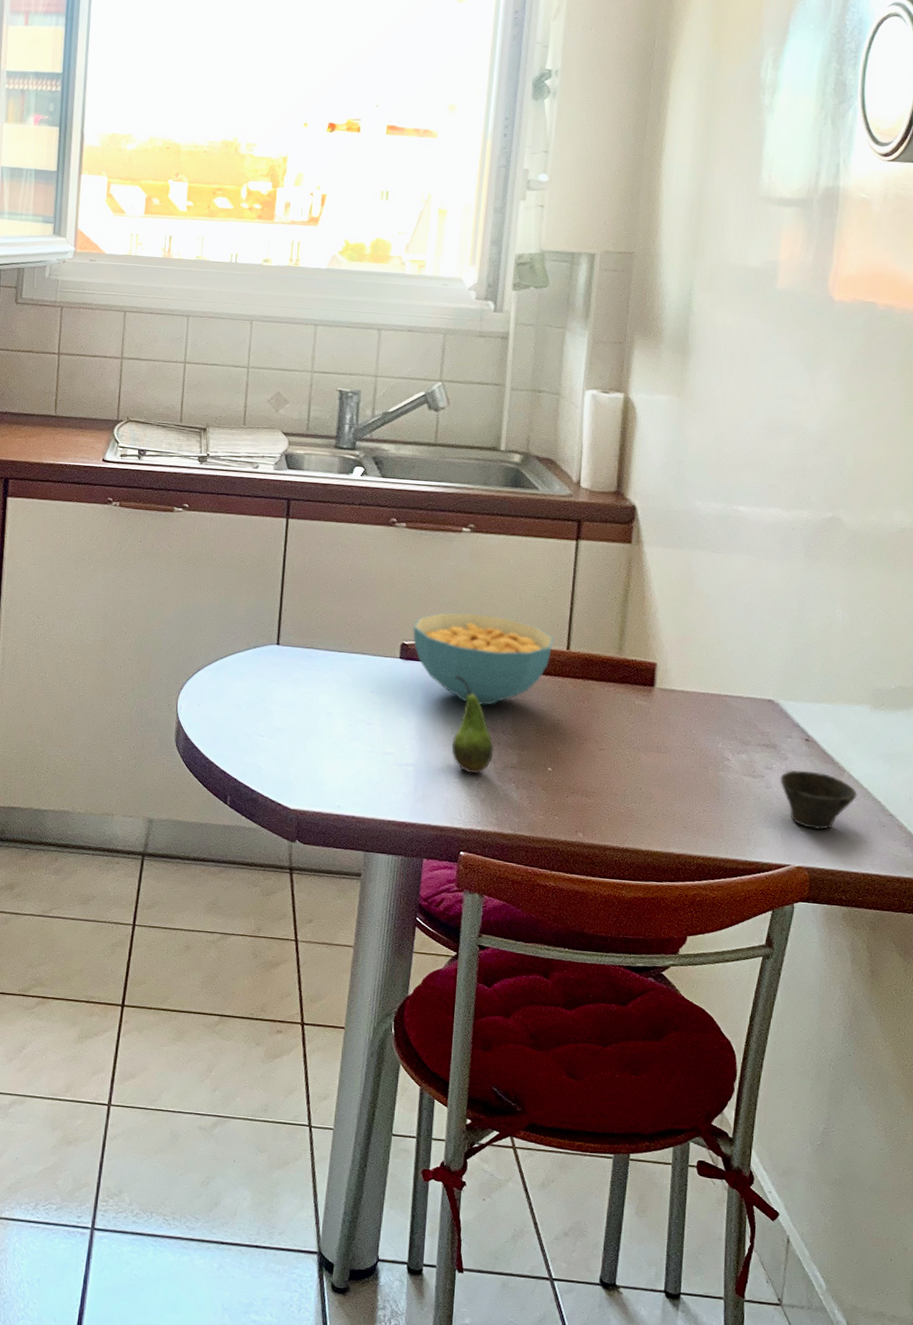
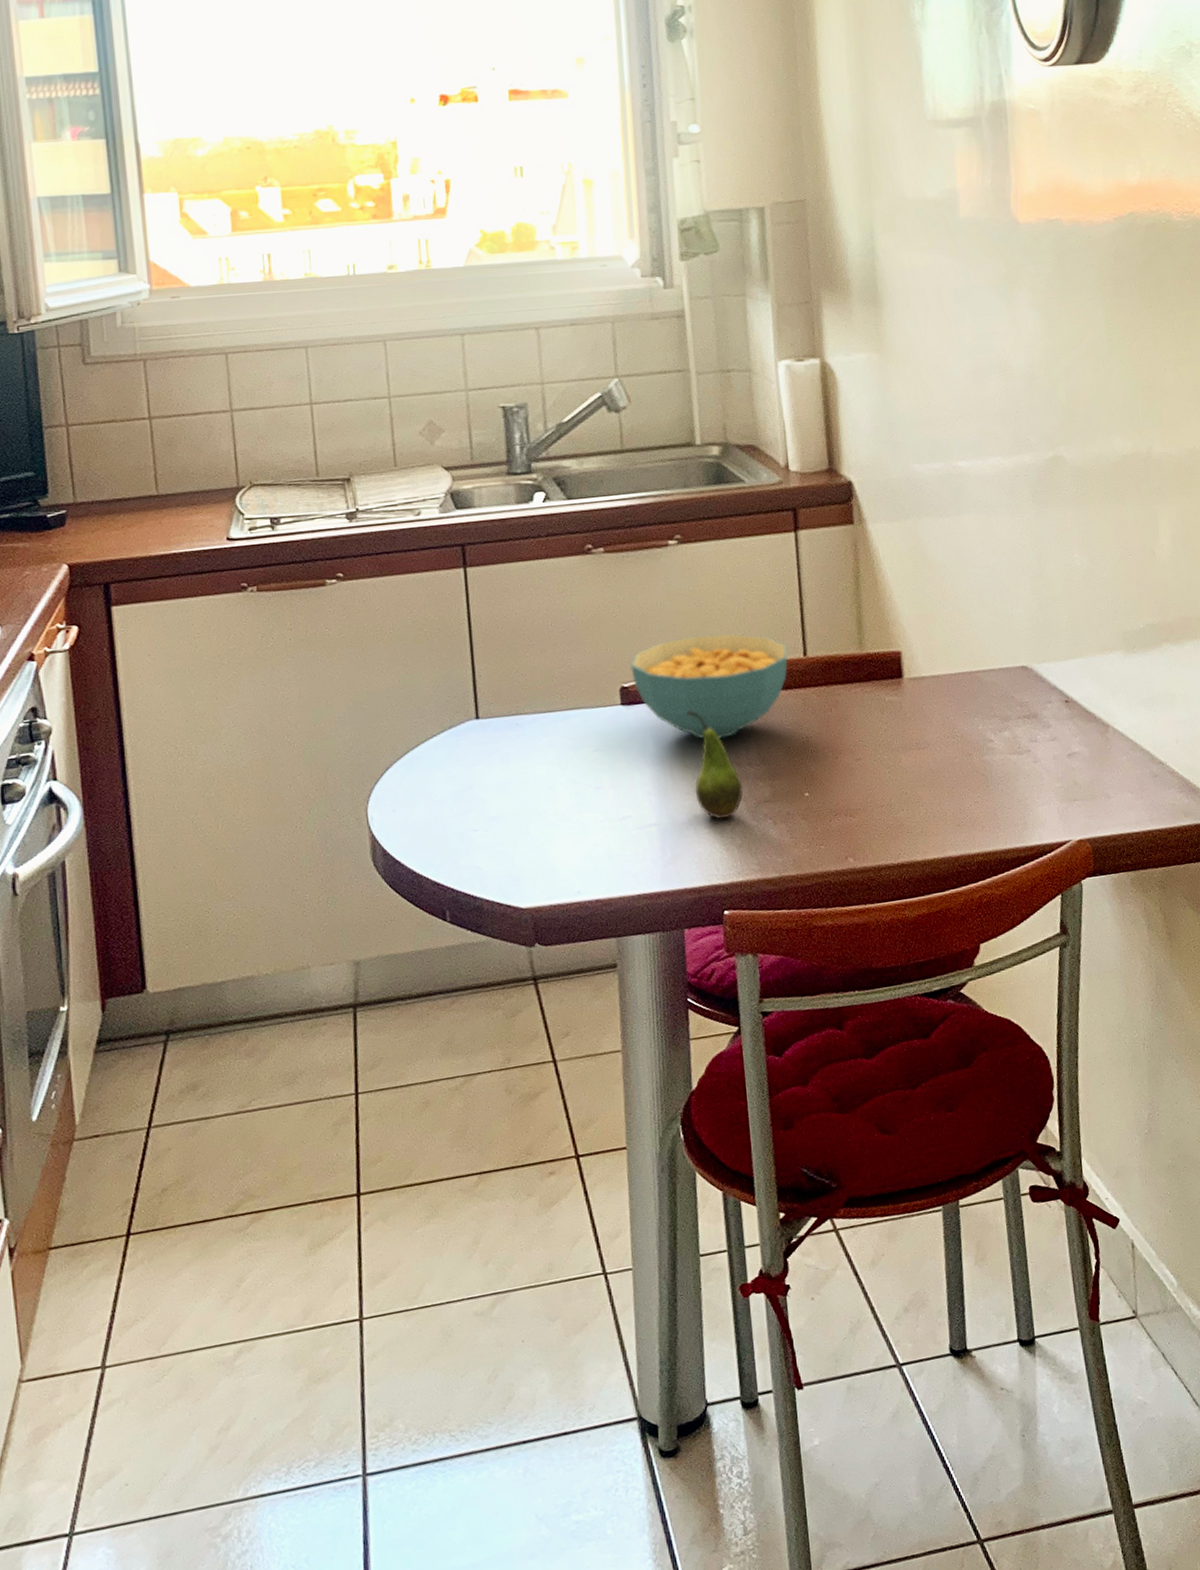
cup: present [780,770,857,830] -> none [1046,733,1125,796]

